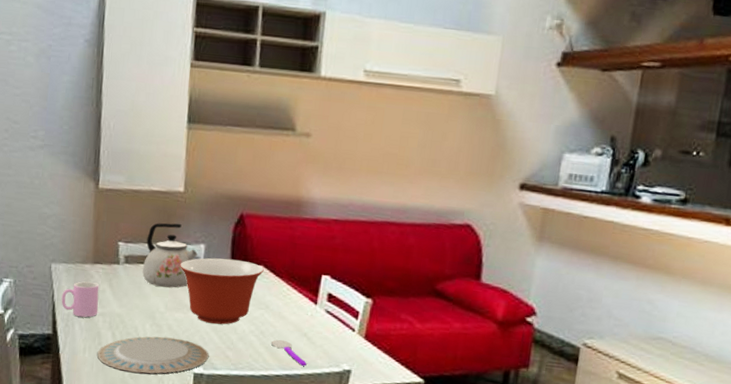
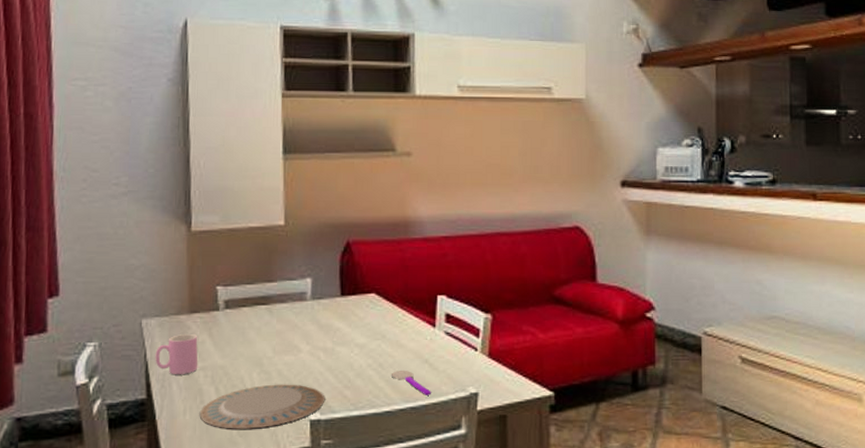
kettle: present [142,223,198,288] -> none [245,260,304,329]
mixing bowl: present [180,258,264,325] -> none [286,290,377,362]

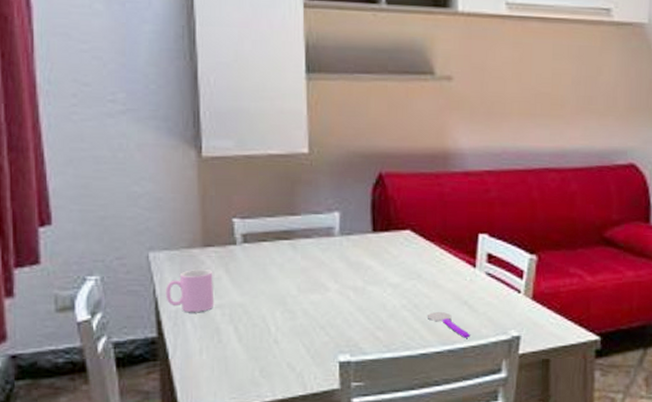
plate: present [199,384,325,429] -> none [217,324,356,370]

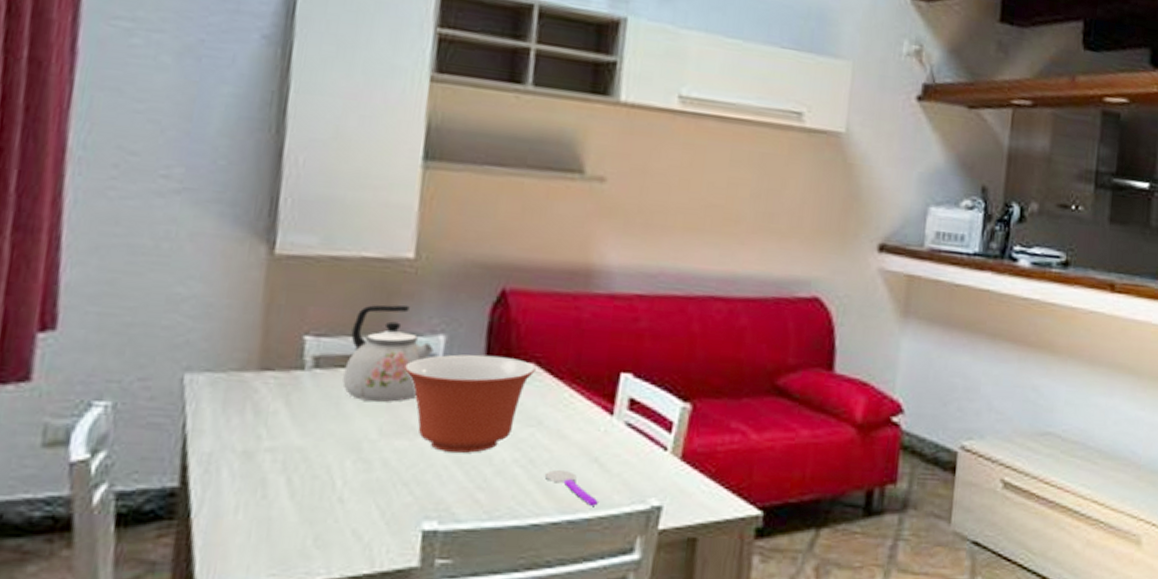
cup: present [165,270,215,312] -> none [198,399,268,456]
kettle: none [266,191,331,266] -> present [342,304,434,402]
mixing bowl: none [311,225,412,302] -> present [404,354,536,453]

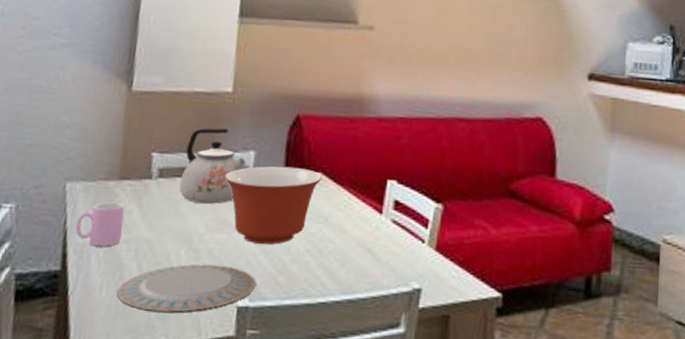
cup: none [198,399,268,456] -> present [75,202,125,246]
plate: none [258,478,448,539] -> present [116,264,257,312]
spoon: present [545,469,598,506] -> none [330,258,371,288]

